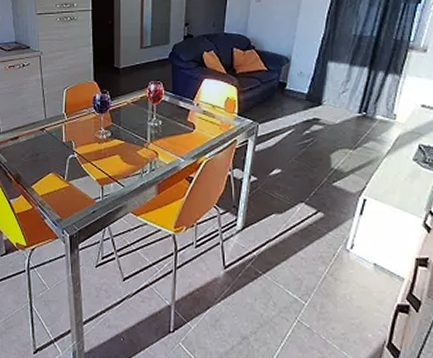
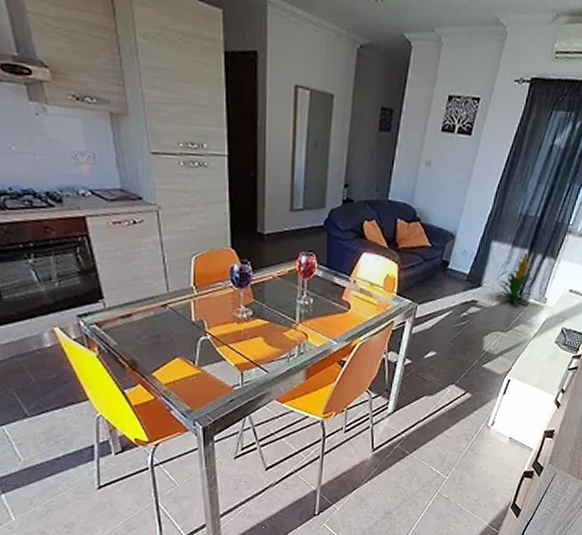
indoor plant: none [339,68,378,122] -> present [496,249,533,306]

